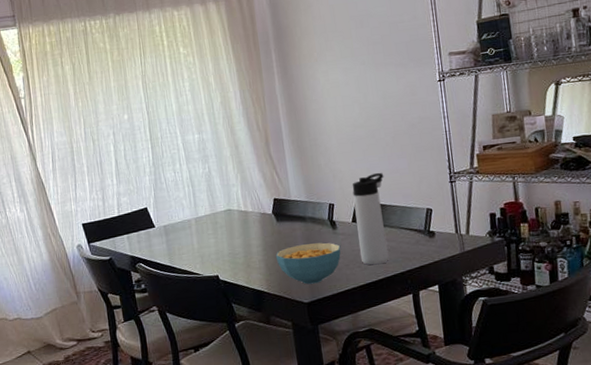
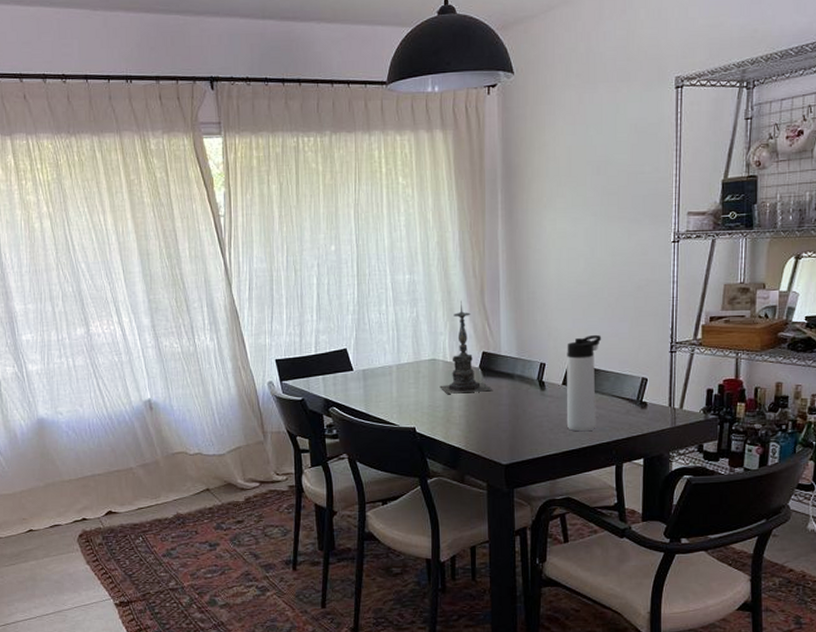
candle holder: none [237,153,287,241] -> present [440,300,492,394]
cereal bowl: present [275,242,341,285] -> none [477,403,547,446]

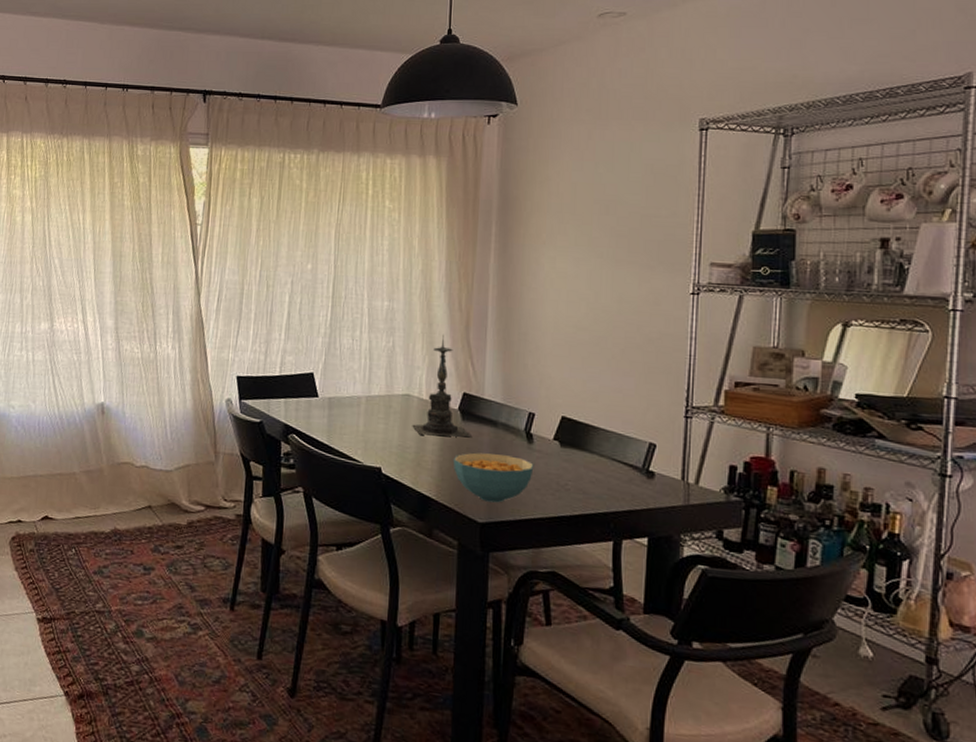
cereal bowl: none [477,403,547,446] -> present [453,452,534,503]
thermos bottle: present [566,334,602,432] -> none [556,387,603,497]

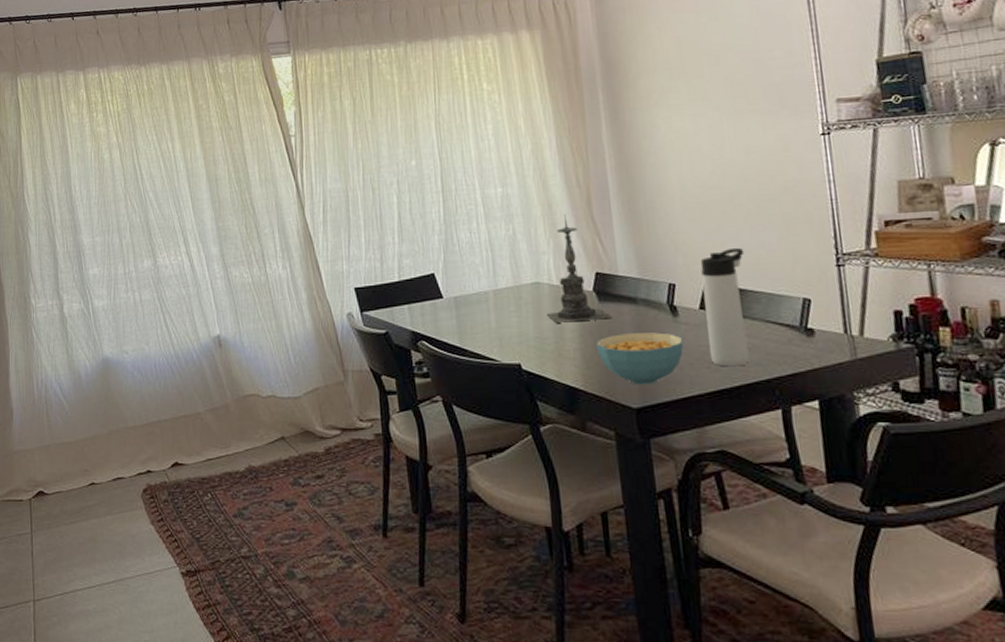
thermos bottle: none [556,387,603,497] -> present [700,247,750,367]

